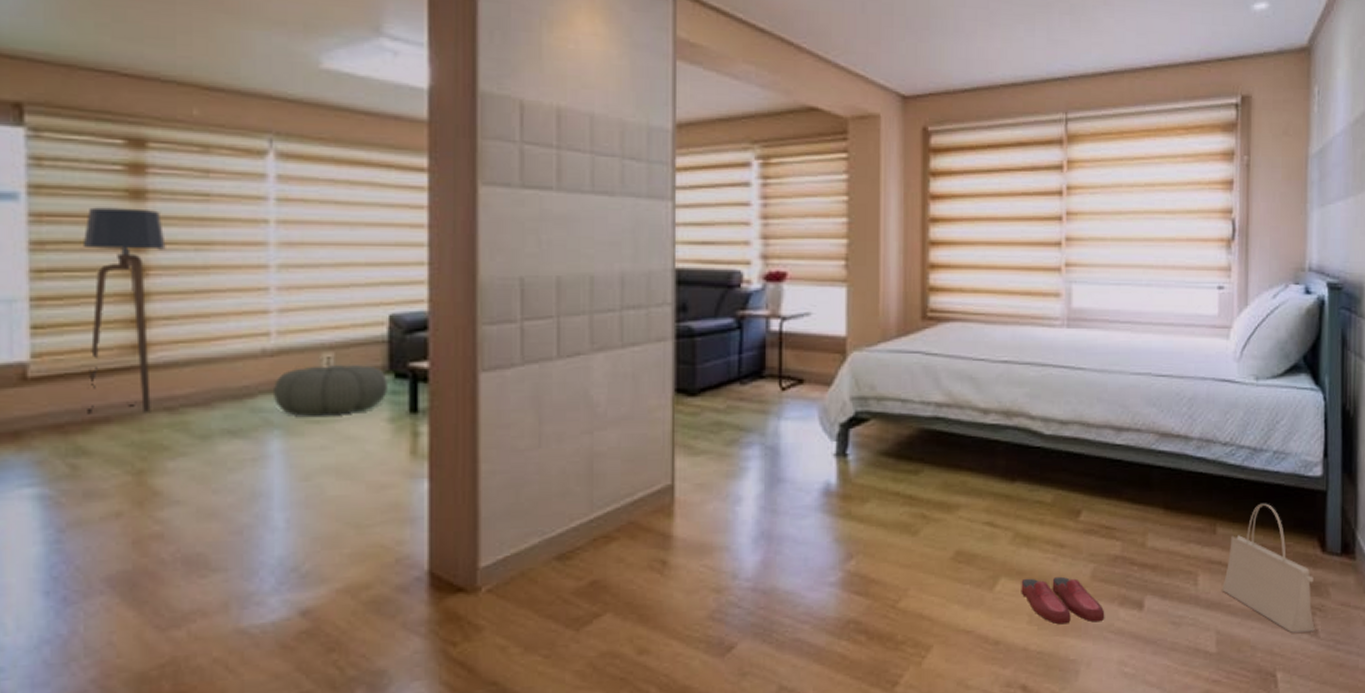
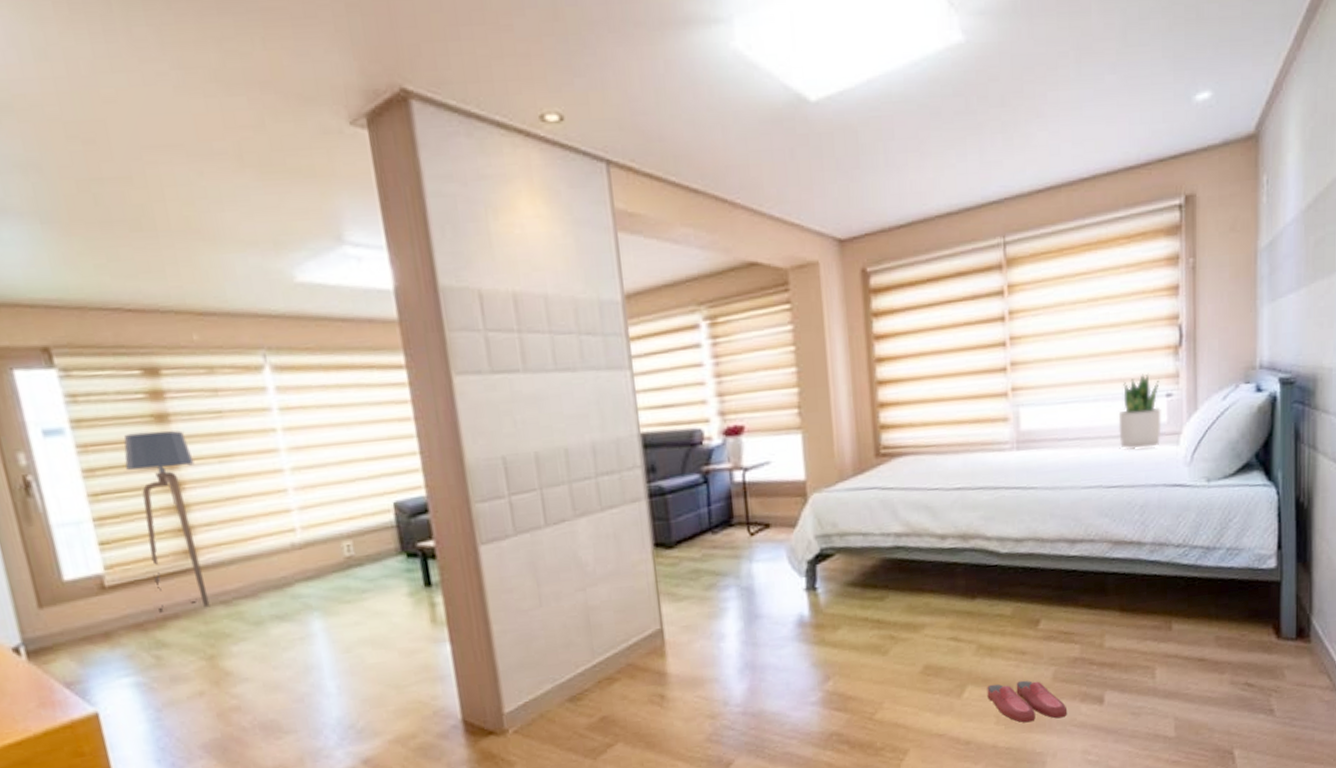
pouf: present [274,365,387,416] -> none [306,549,403,598]
planter: none [1170,263,1213,339] -> present [1118,373,1161,450]
tote bag: present [1222,503,1315,633] -> none [1179,597,1271,714]

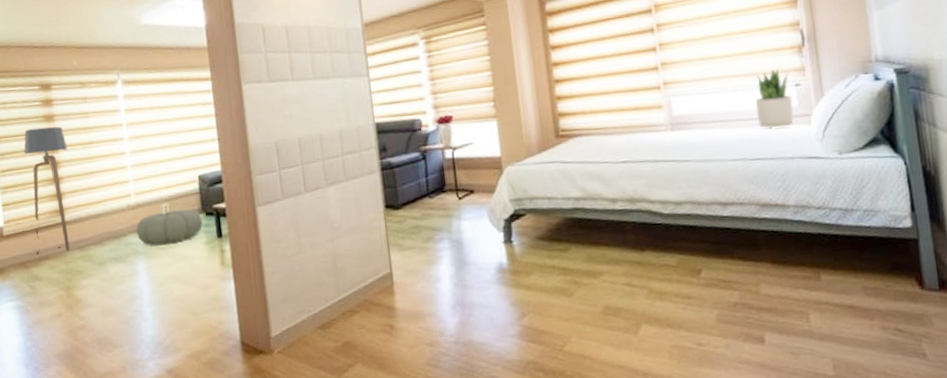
pouf: none [306,549,403,598] -> present [136,209,203,245]
slippers: present [987,680,1068,723] -> none [659,321,733,359]

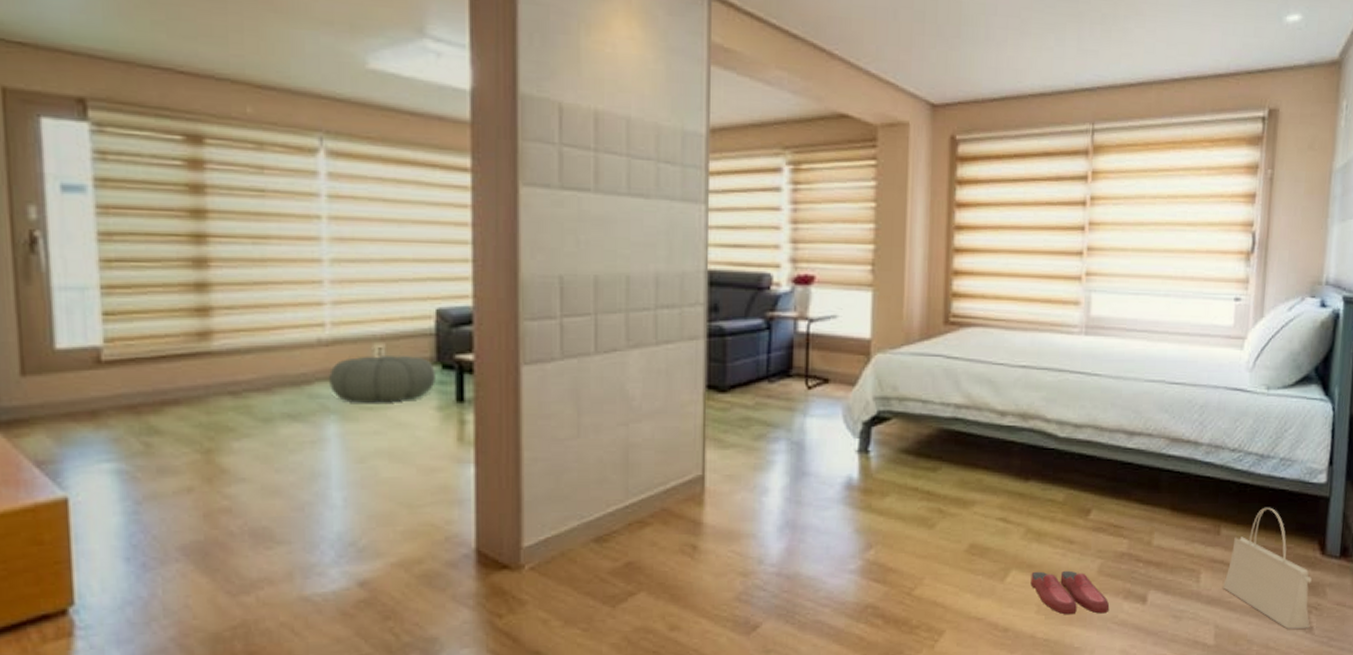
floor lamp: present [24,126,70,255] -> none [148,200,225,397]
slippers: none [659,321,733,359] -> present [1030,570,1110,615]
planter: present [755,68,794,129] -> none [1186,275,1230,349]
tote bag: none [832,252,923,357] -> present [1223,507,1312,629]

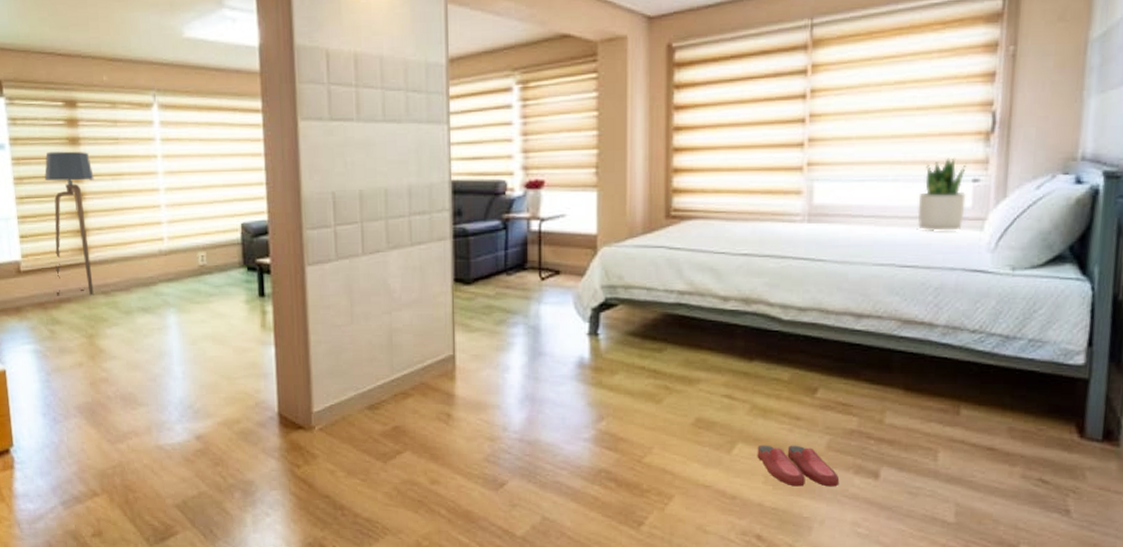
floor lamp: none [148,200,225,397] -> present [44,151,94,296]
pouf: present [329,356,435,403] -> none [168,261,243,298]
planter: none [1186,275,1230,349] -> present [917,157,967,231]
tote bag: present [1223,507,1312,629] -> none [964,388,1068,511]

